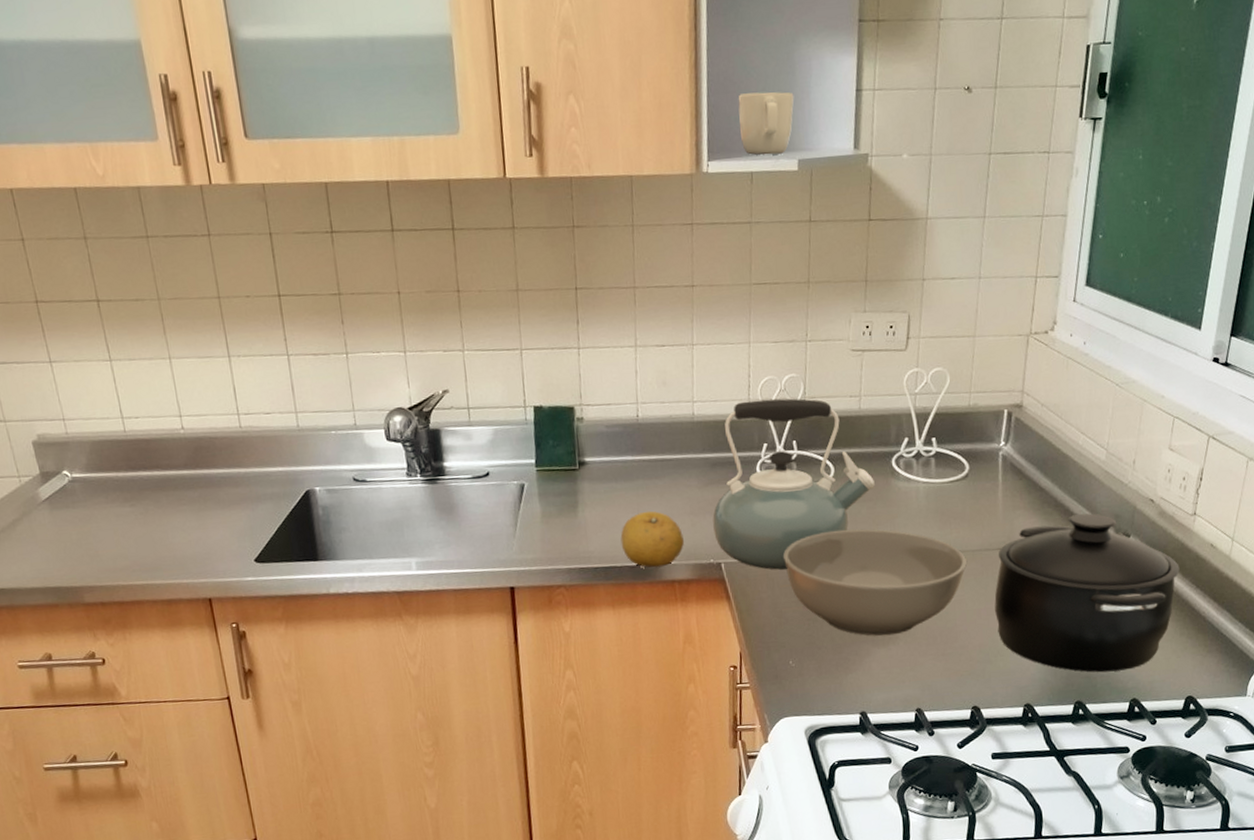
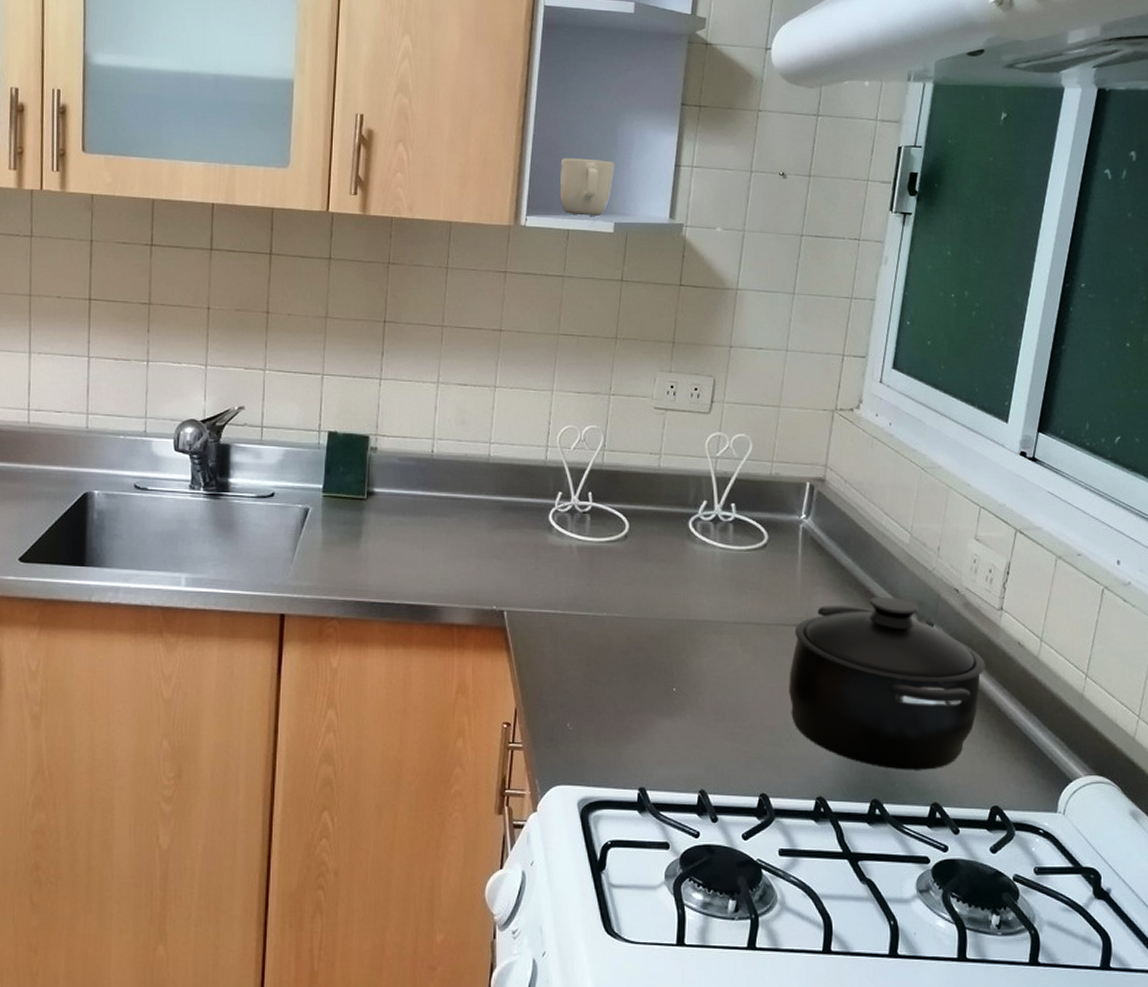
fruit: present [620,511,684,568] -> none [401,549,467,609]
kettle: present [713,398,876,570] -> none [499,448,671,624]
bowl: present [783,529,968,636] -> none [570,588,762,706]

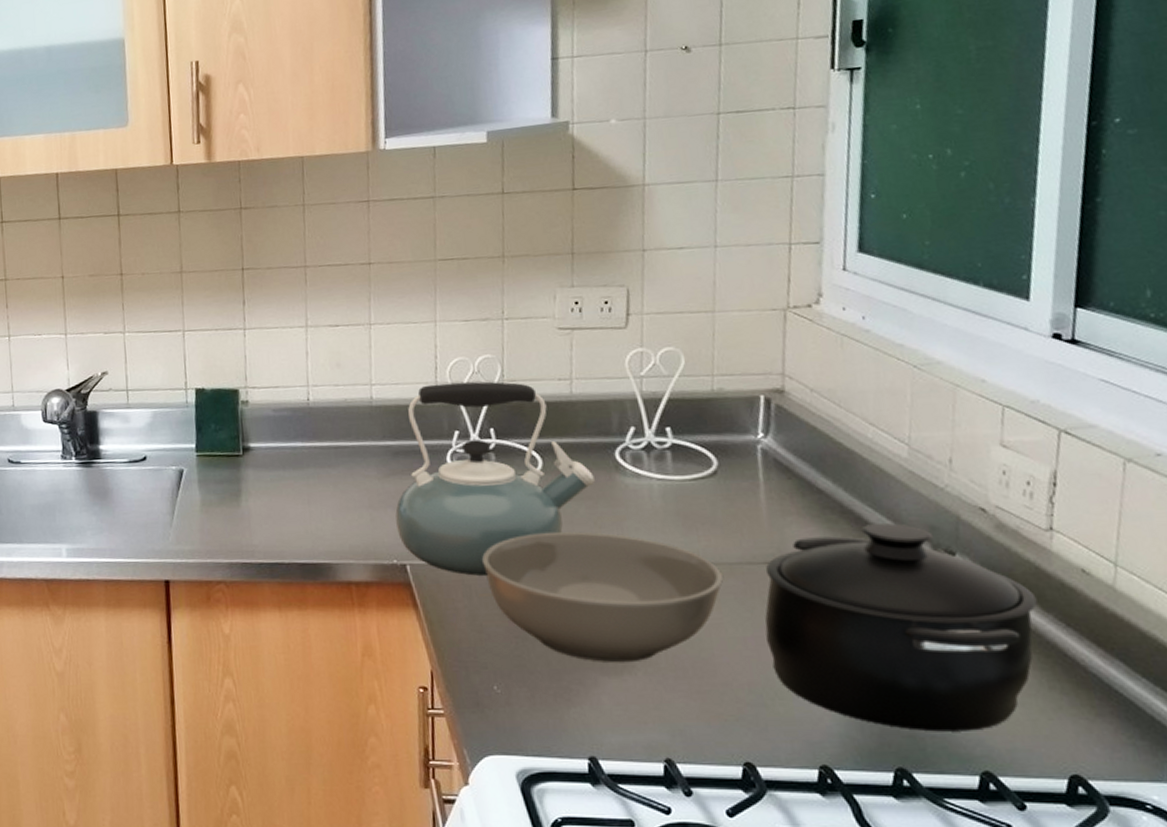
kettle: none [499,448,671,624] -> present [395,381,596,576]
mug: present [559,158,615,216] -> none [417,65,481,130]
bowl: none [570,588,762,706] -> present [482,531,724,663]

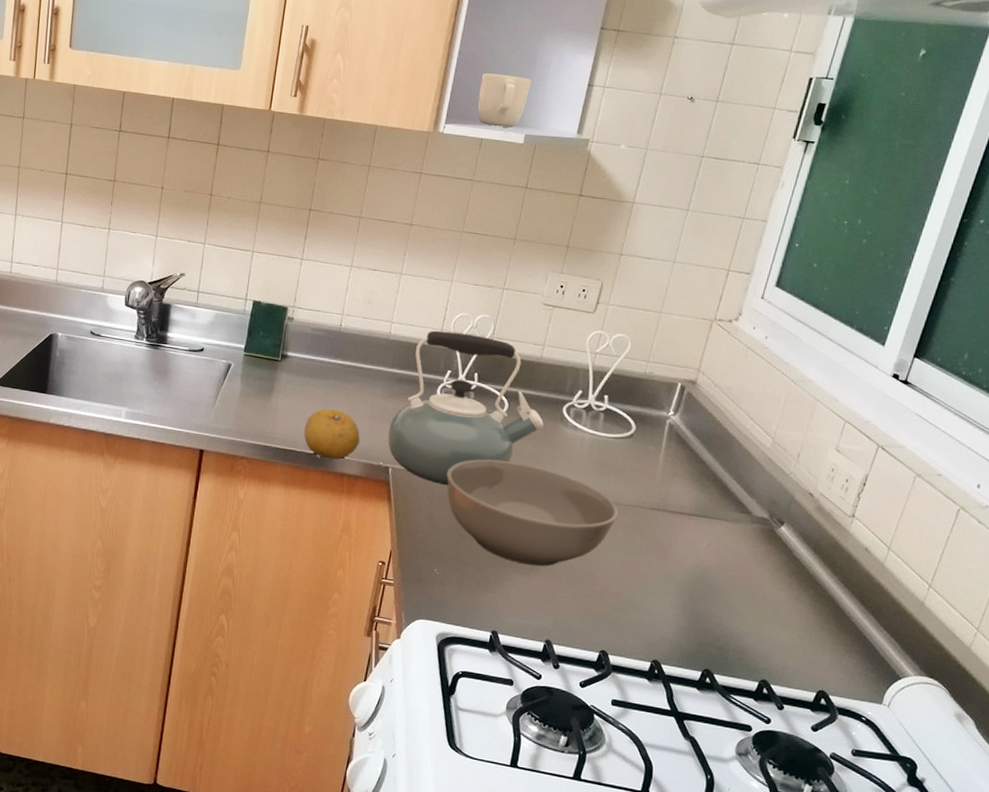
fruit: none [288,502,362,567] -> present [303,408,360,460]
mug: none [417,65,481,130] -> present [477,73,532,128]
saucepan: present [765,522,1038,732] -> none [638,492,830,651]

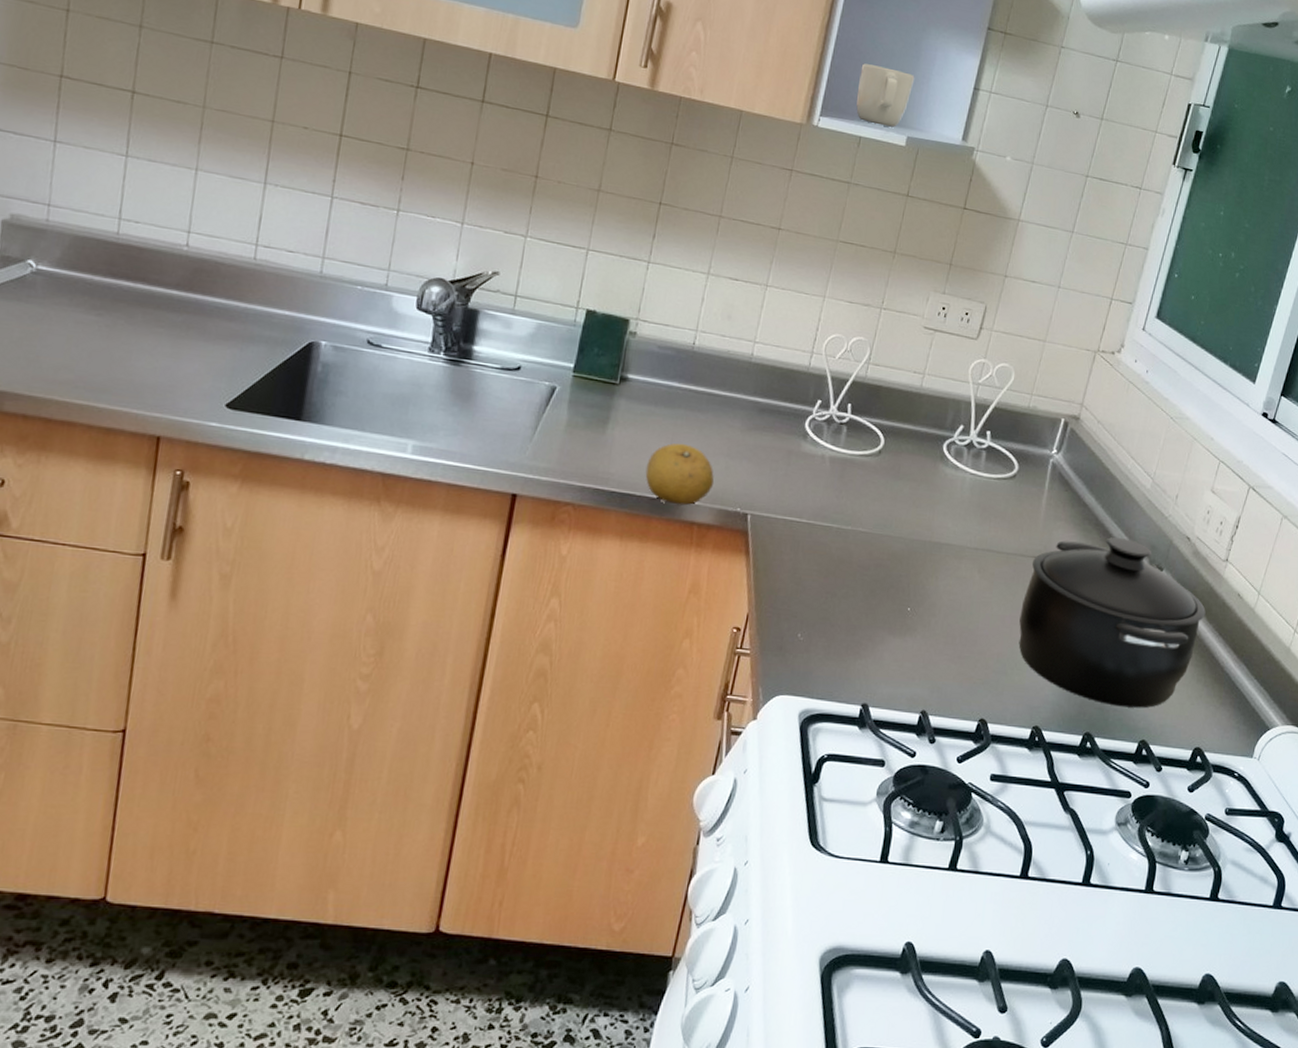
kettle: present [388,330,545,485] -> none [747,353,923,534]
bowl: present [447,459,619,567] -> none [814,503,1001,627]
saucepan: none [638,492,830,651] -> present [1019,537,1206,708]

